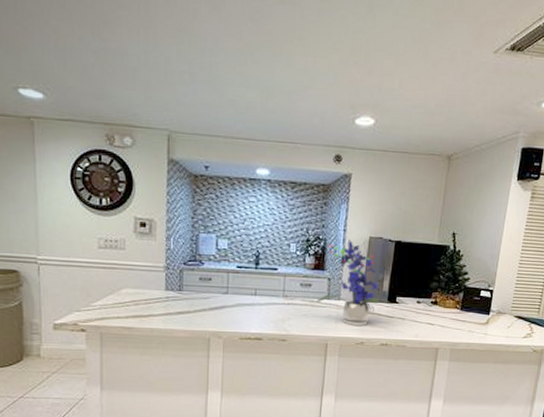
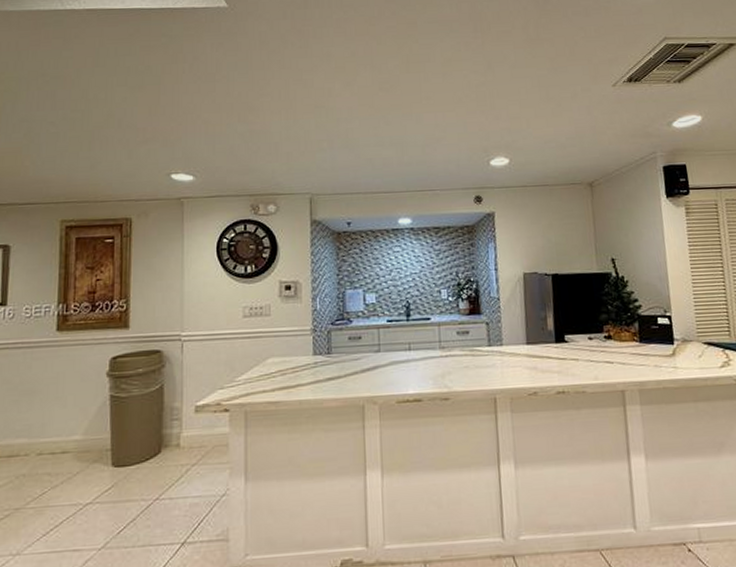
flower arrangement: present [316,240,391,326] -> none [477,278,560,373]

